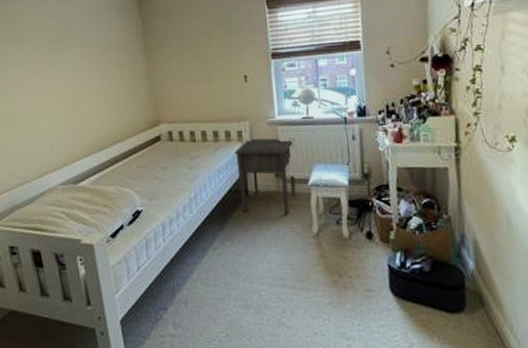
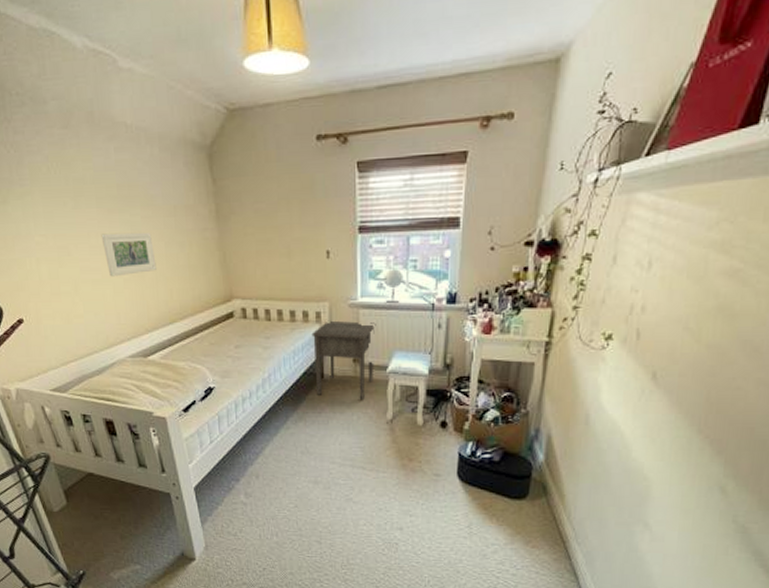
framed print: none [41,68,90,110] -> present [101,232,157,277]

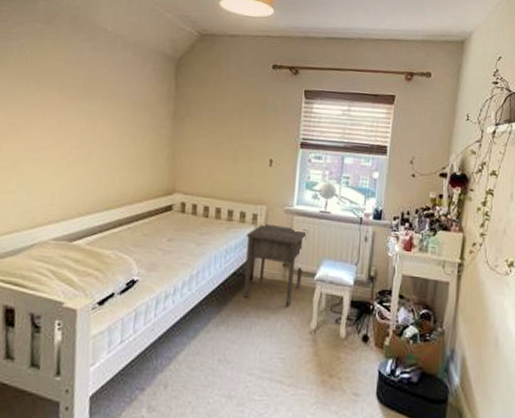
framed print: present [101,232,157,277] -> none [54,117,107,158]

